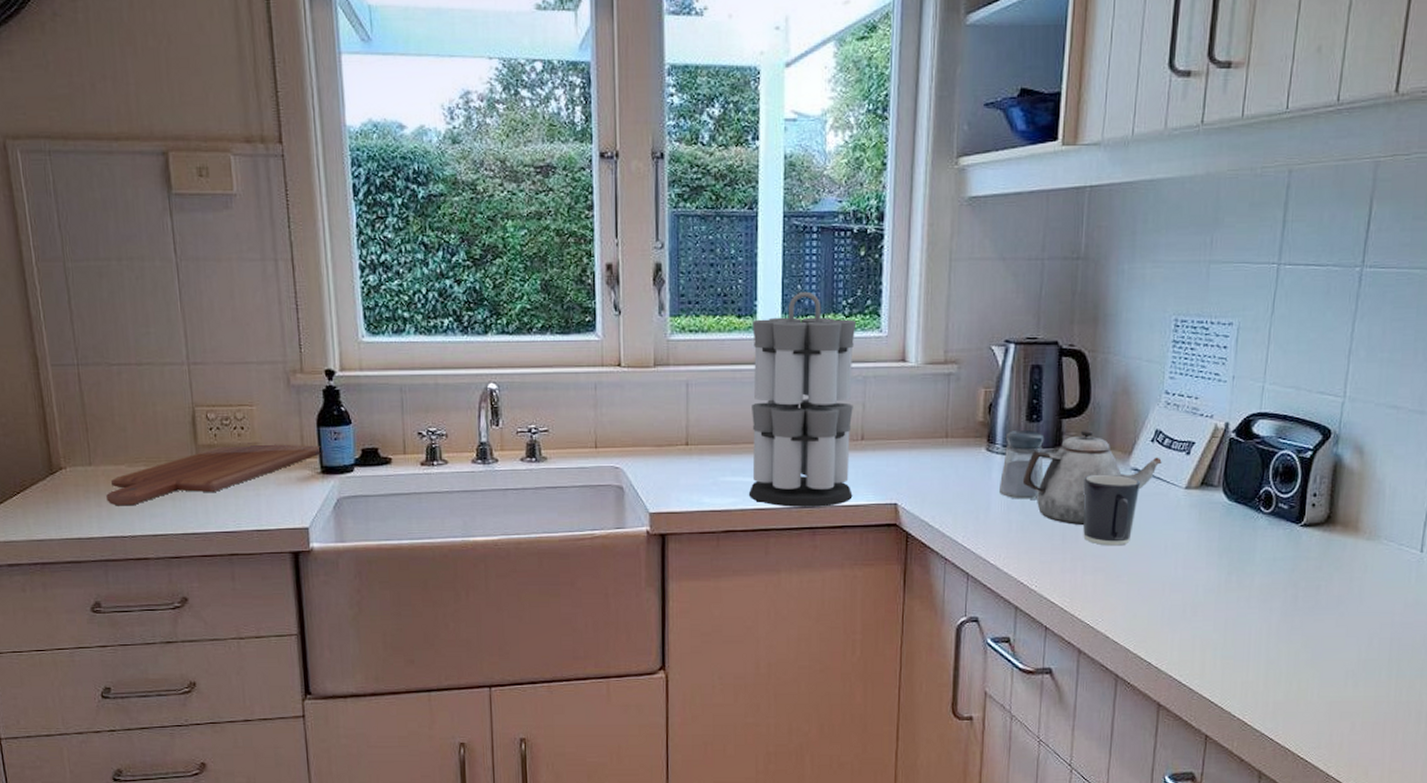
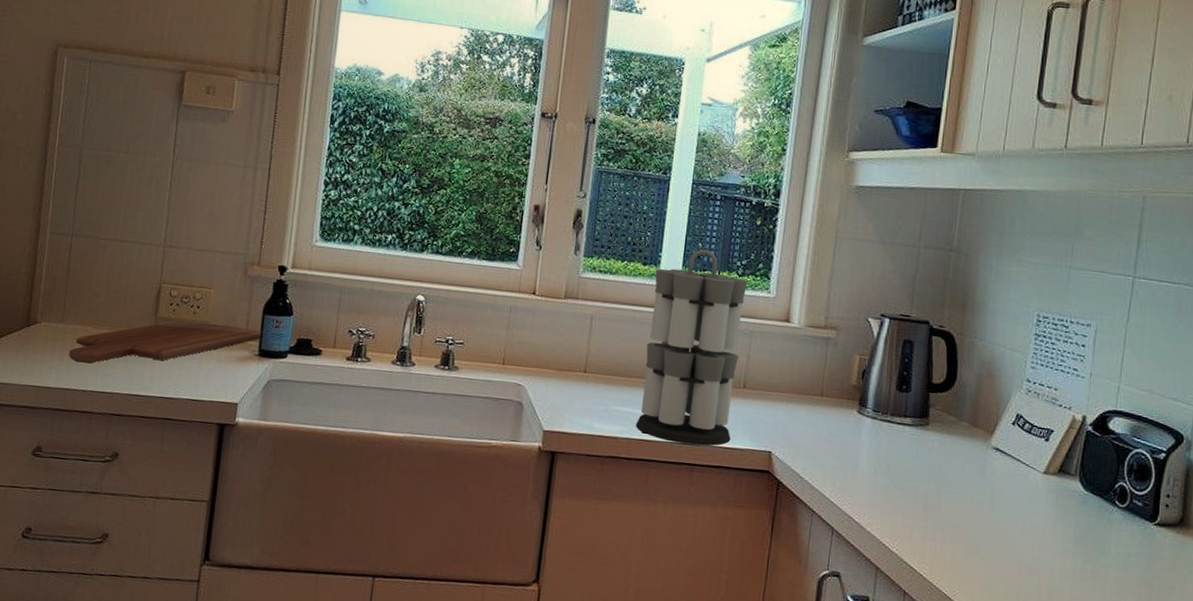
salt shaker: present [1000,430,1045,499] -> none [868,397,913,465]
teapot: present [1022,430,1162,526] -> none [889,405,1022,497]
mug: present [1082,474,1141,546] -> none [944,447,1002,521]

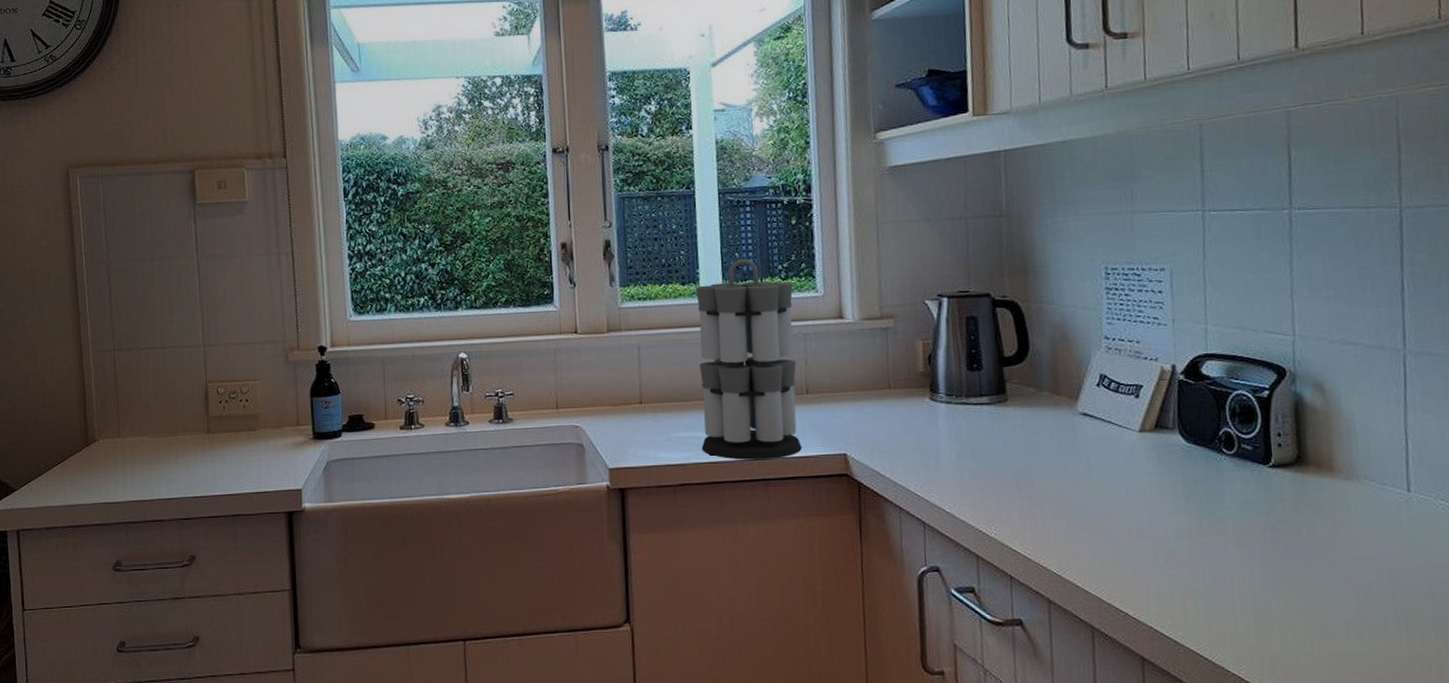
cutting board: present [69,319,264,363] -> none [131,413,316,473]

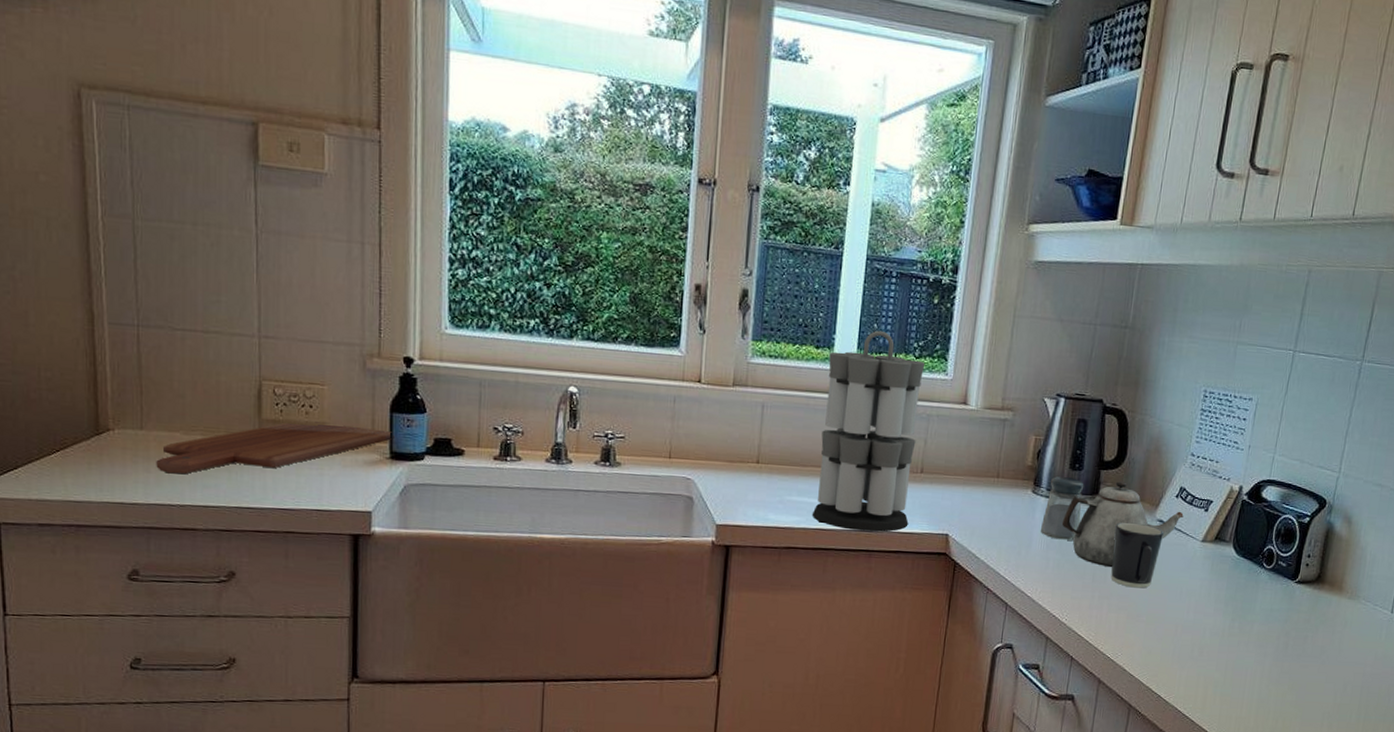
cutting board: none [131,413,316,473] -> present [156,421,394,474]
salt shaker: none [947,379,991,447] -> present [1041,476,1084,541]
teapot: none [969,376,1111,472] -> present [1061,481,1184,568]
mug: none [1032,419,1092,492] -> present [1111,522,1164,588]

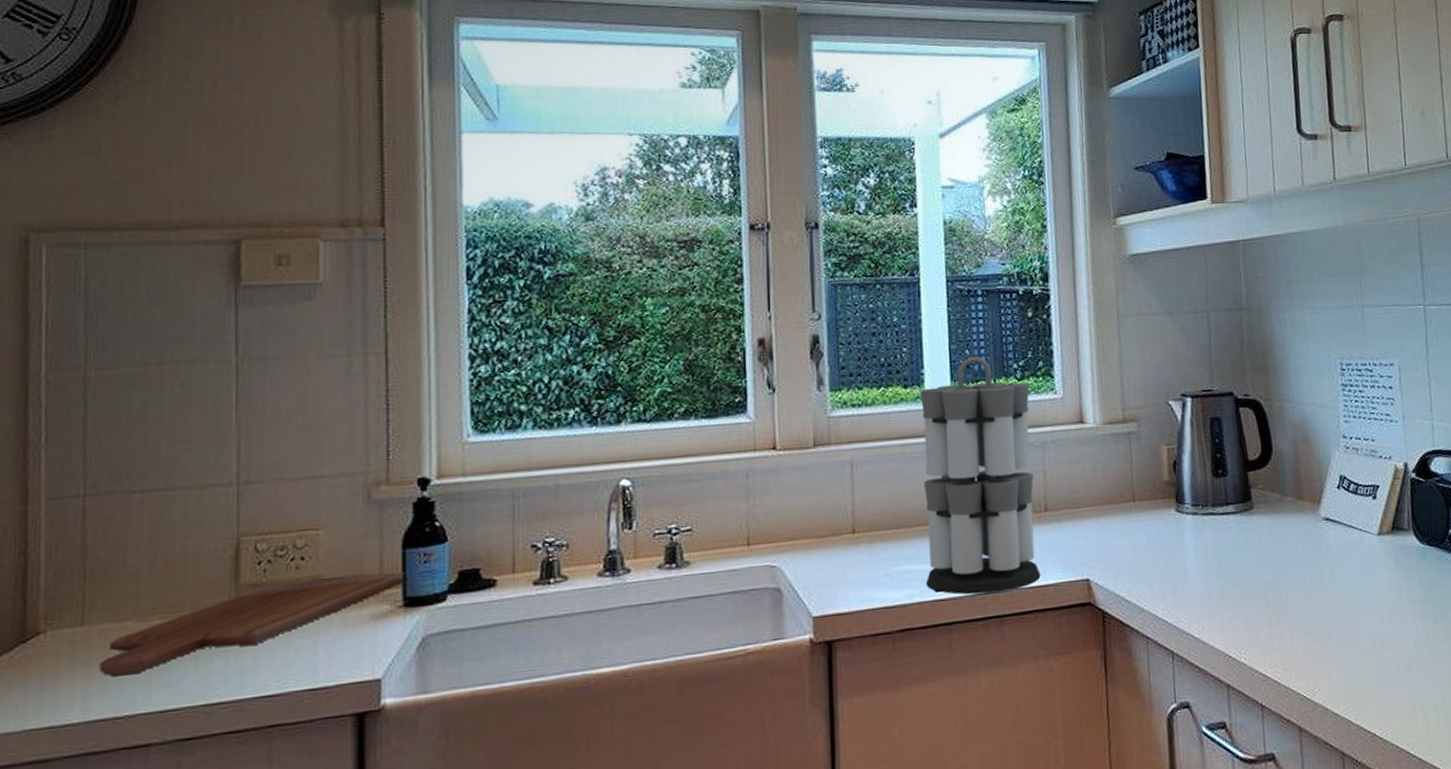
salt shaker: present [1041,476,1084,541] -> none [1193,486,1238,563]
teapot: present [1061,481,1184,568] -> none [1216,481,1351,585]
mug: present [1111,522,1164,588] -> none [1277,526,1335,605]

